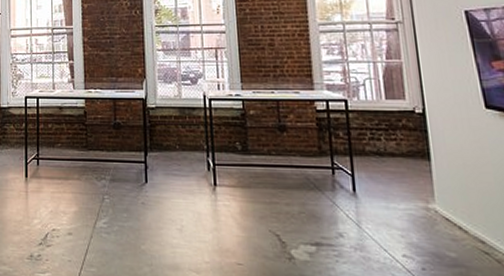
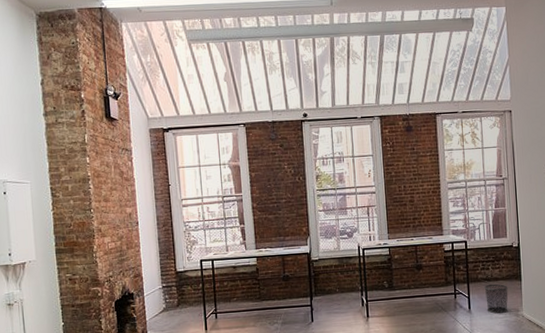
waste bin: none [374,160,412,203] -> present [484,283,508,314]

